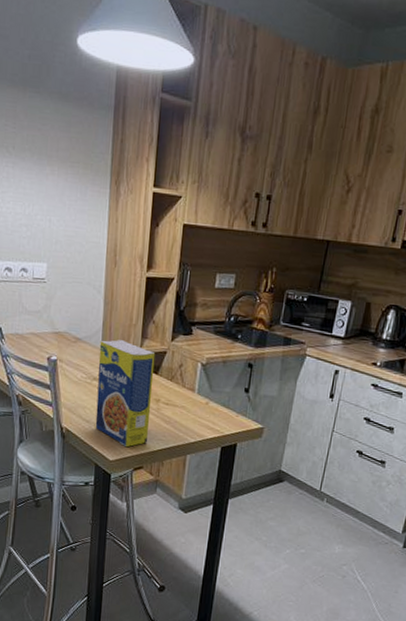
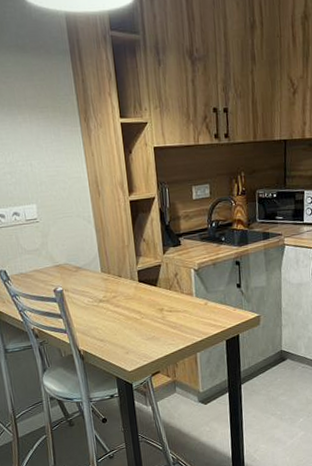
legume: present [95,340,156,448] -> none [99,261,159,357]

